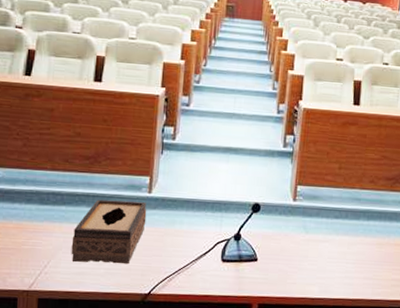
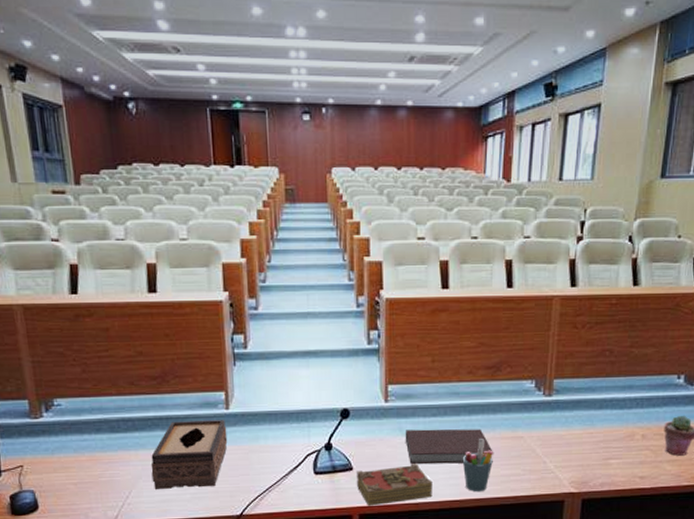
book: none [259,260,329,297] -> present [356,464,433,506]
notebook: none [308,228,387,266] -> present [405,429,493,464]
pen holder: none [358,243,386,293] -> present [462,439,493,492]

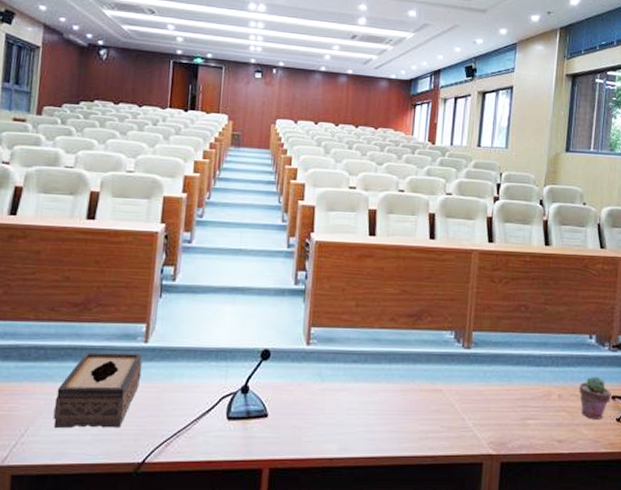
book: present [356,464,433,506] -> none [269,413,349,459]
notebook: present [405,429,493,464] -> none [324,376,412,416]
pen holder: present [462,439,493,492] -> none [380,390,412,449]

